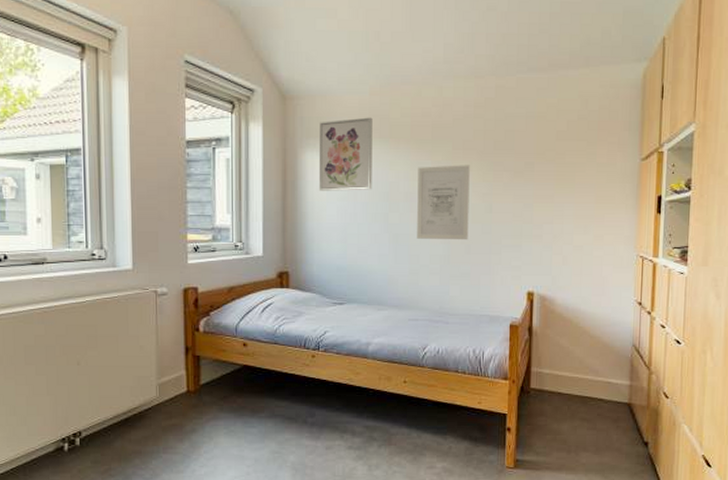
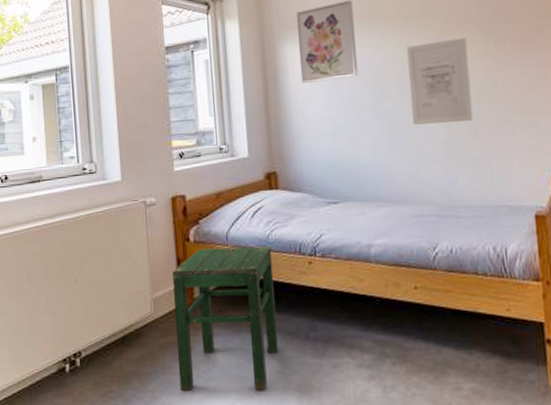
stool: none [179,339,279,468] -> present [172,246,278,390]

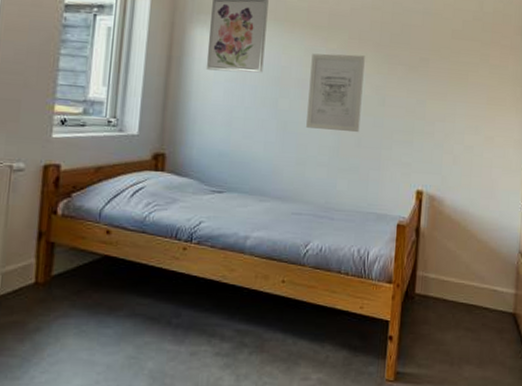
stool: present [172,246,278,390] -> none [17,224,147,376]

